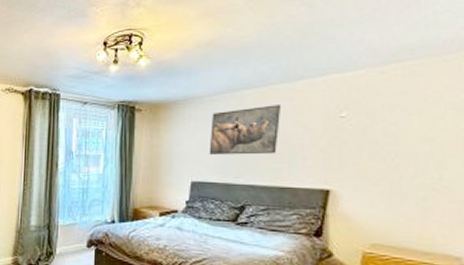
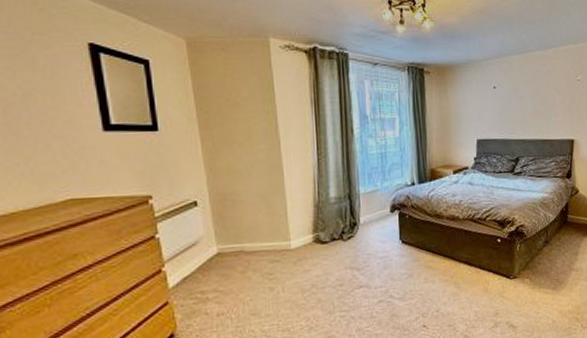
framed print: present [209,105,282,155] -> none [488,69,539,114]

